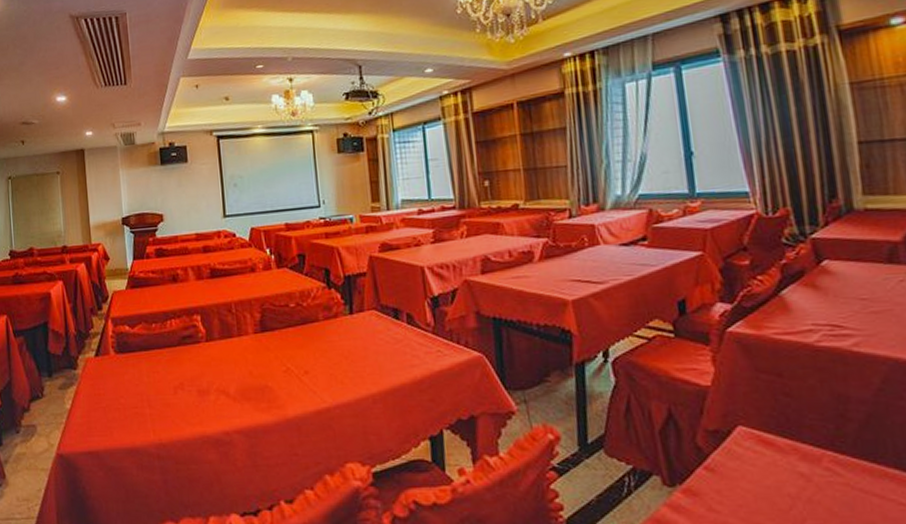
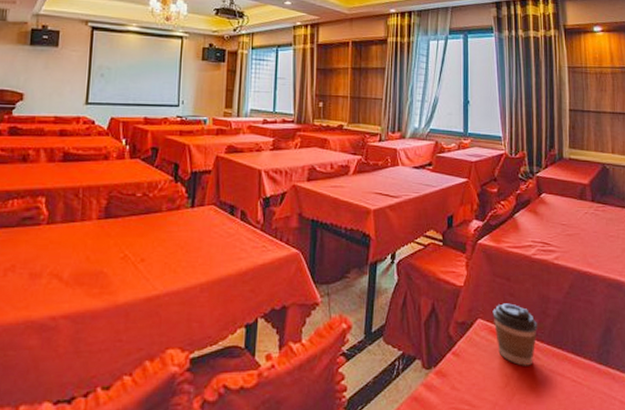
coffee cup: none [759,405,834,484] -> present [492,303,537,366]

